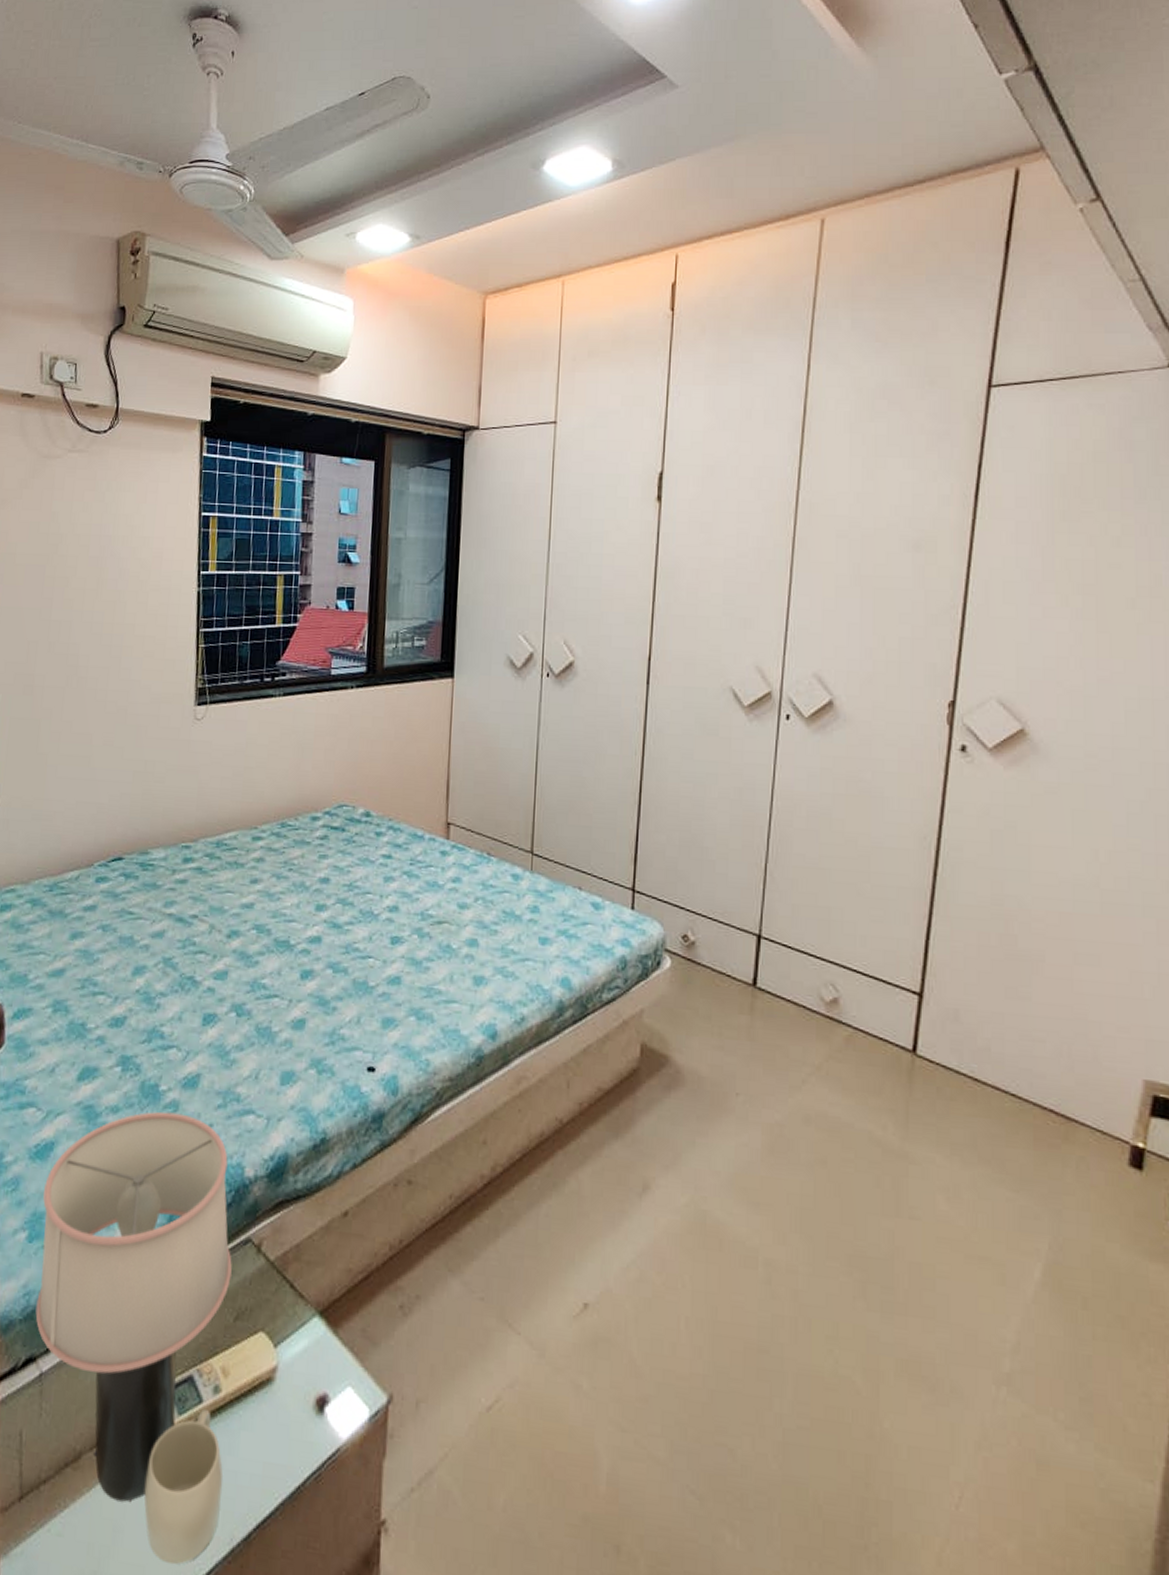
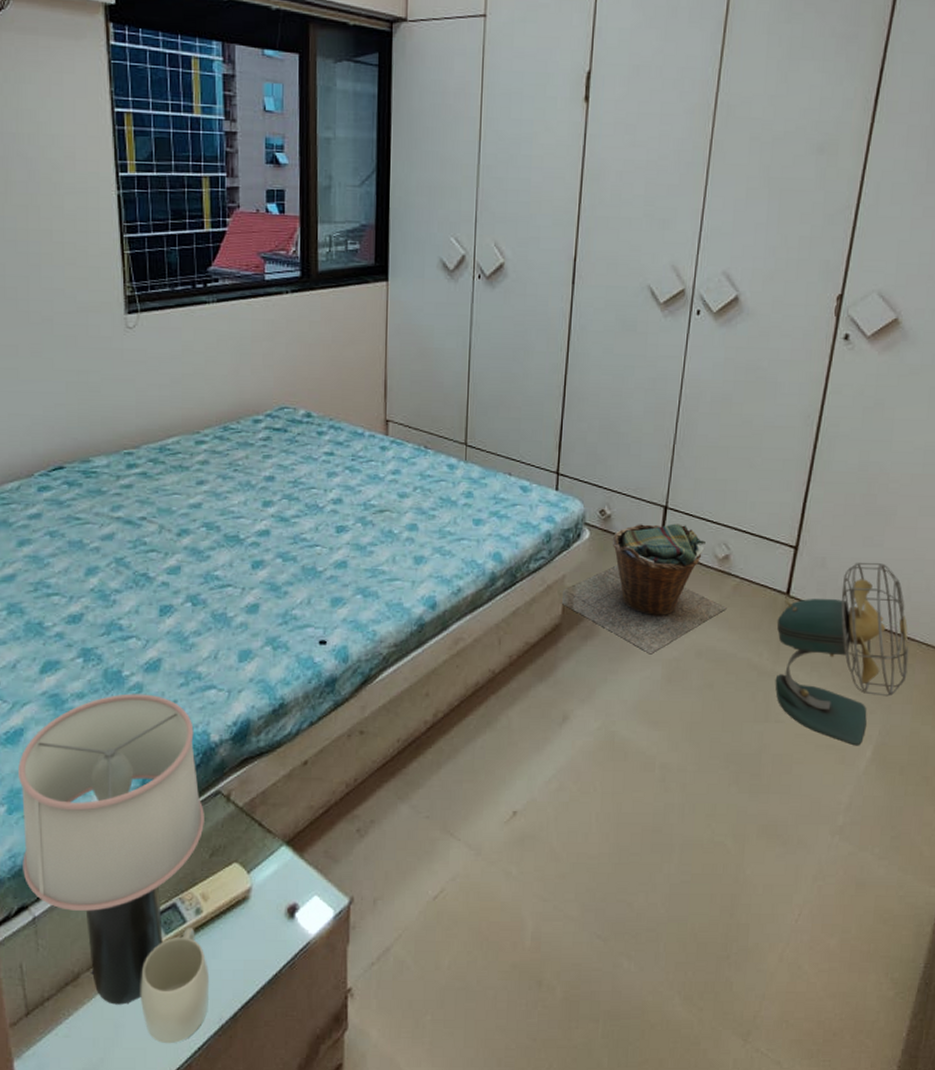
laundry basket: none [638,954,839,1116] -> present [560,523,727,655]
electric fan: none [902,1017,1079,1263] -> present [775,562,909,746]

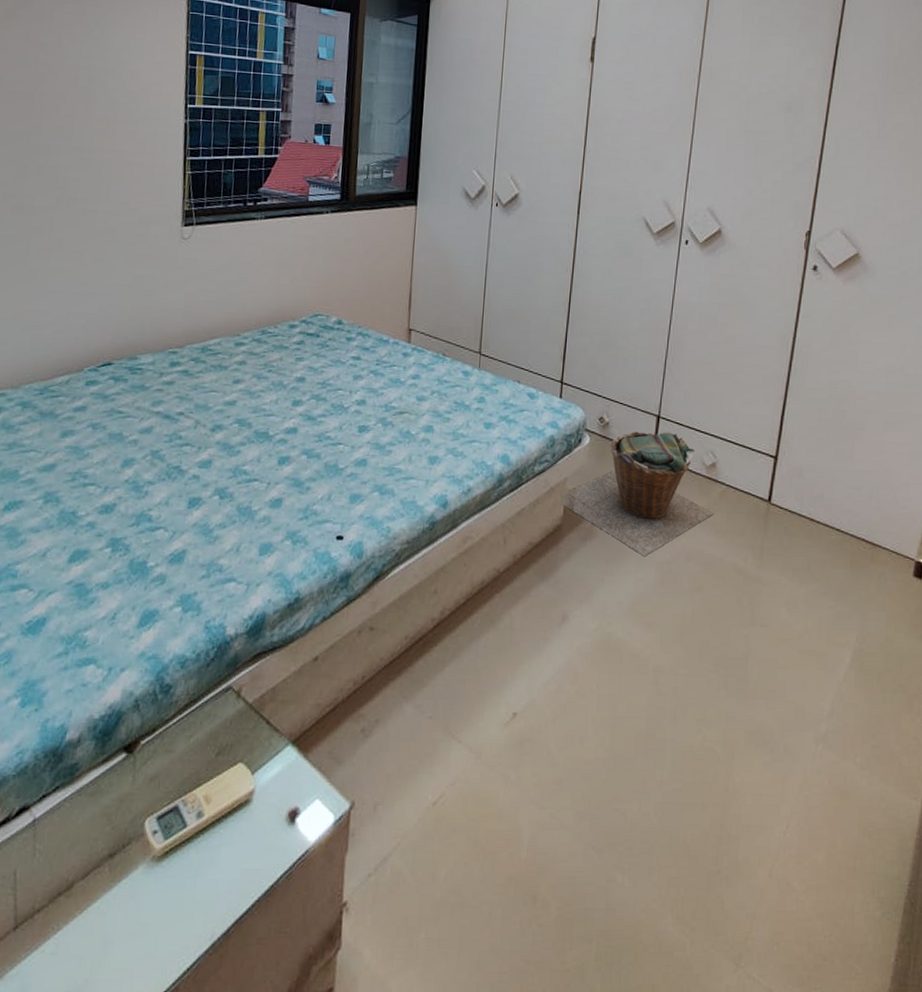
table lamp: present [17,693,204,1005] -> none [28,584,214,918]
mug: present [140,927,210,1044] -> none [132,831,206,964]
electric fan: present [775,562,909,746] -> none [759,472,881,652]

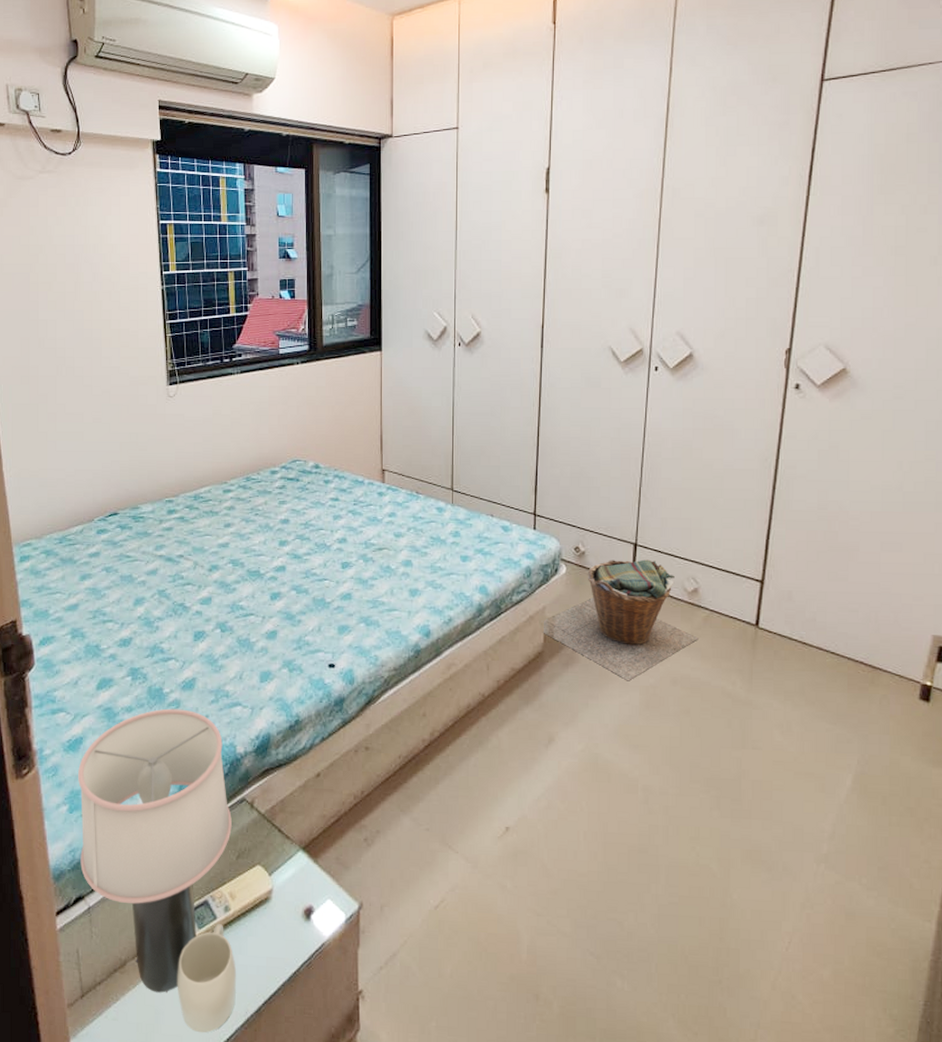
table lamp: none [28,584,214,918] -> present [77,708,232,993]
mug: none [132,831,206,964] -> present [177,923,237,1033]

